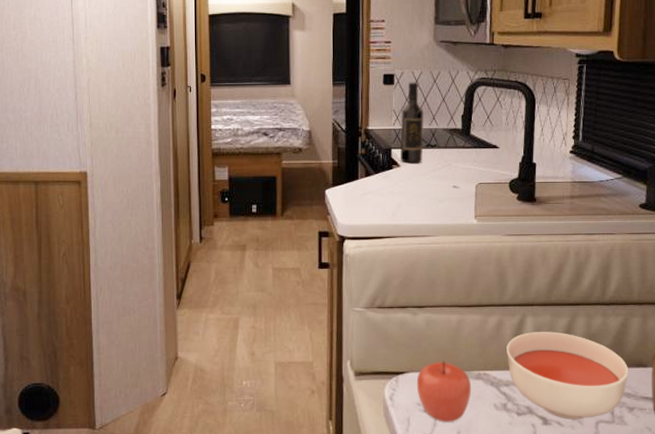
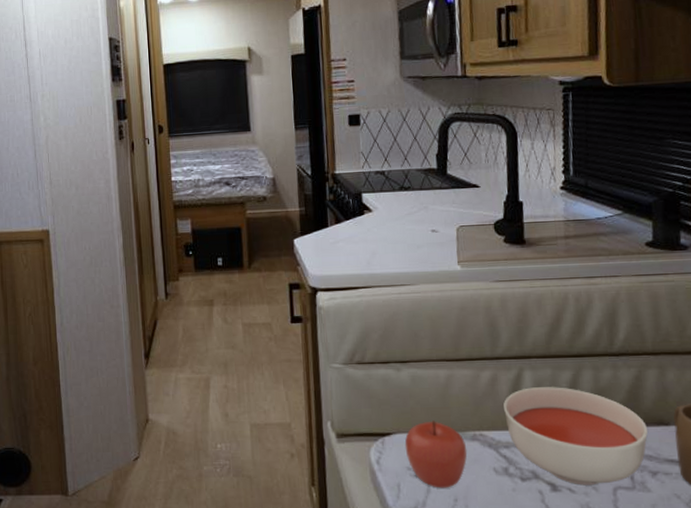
wine bottle: present [400,82,425,164] -> none [369,121,396,208]

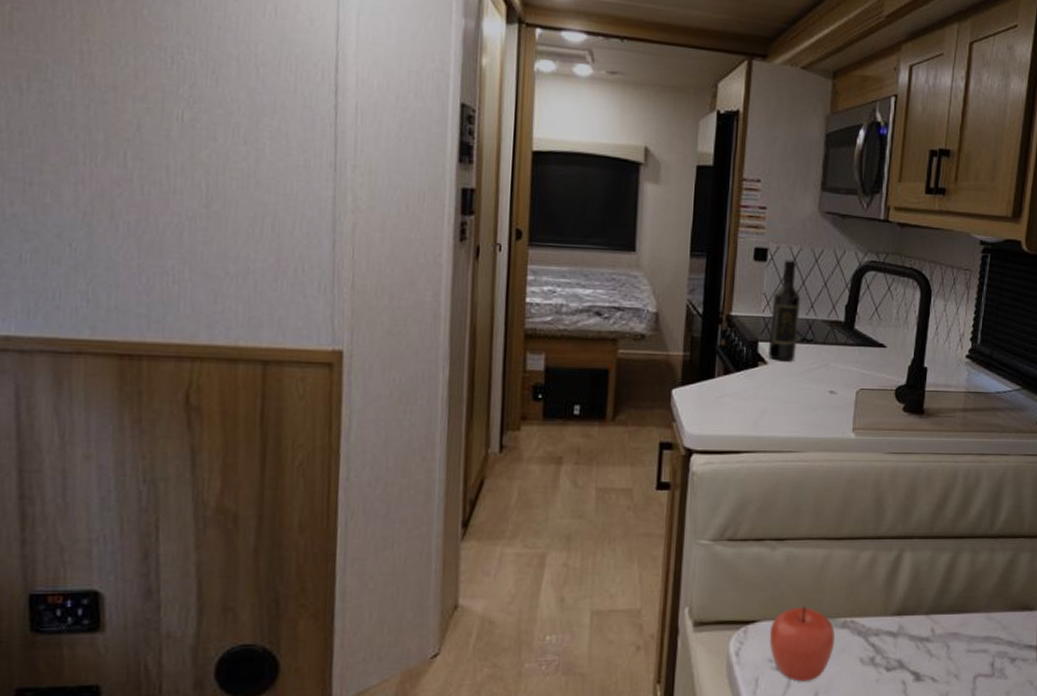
wine bottle: none [369,121,396,208] -> present [769,260,801,361]
bowl: present [503,387,649,486] -> none [879,570,1014,674]

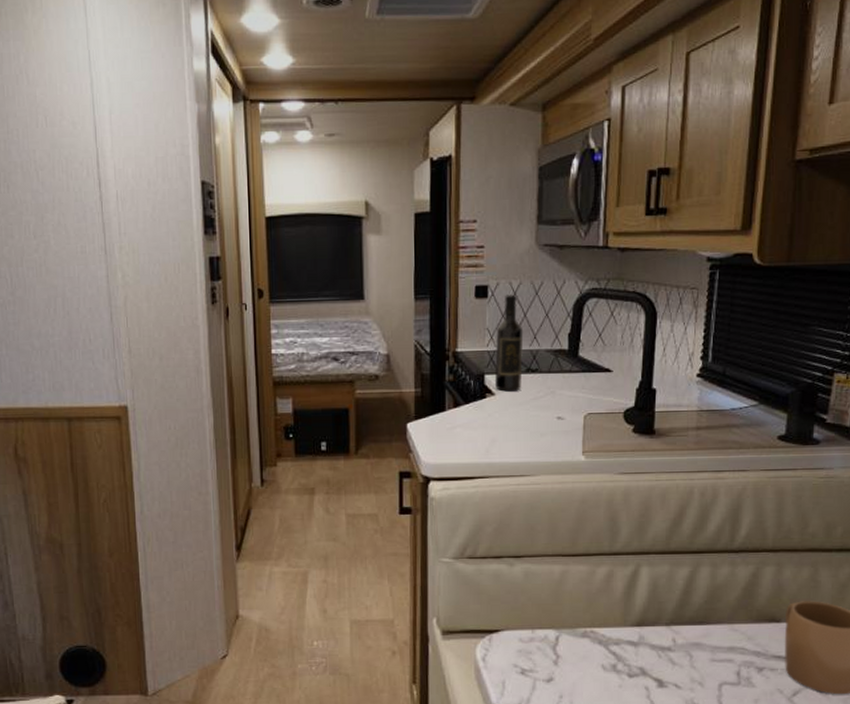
fruit: present [769,606,836,682] -> none [512,617,577,685]

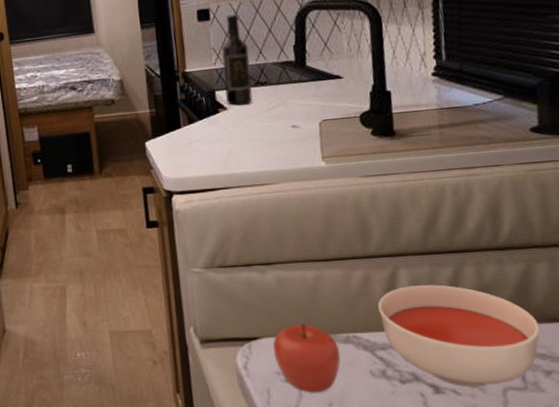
fruit: none [512,617,577,685] -> present [272,323,341,393]
bowl: none [618,583,760,682] -> present [378,284,541,387]

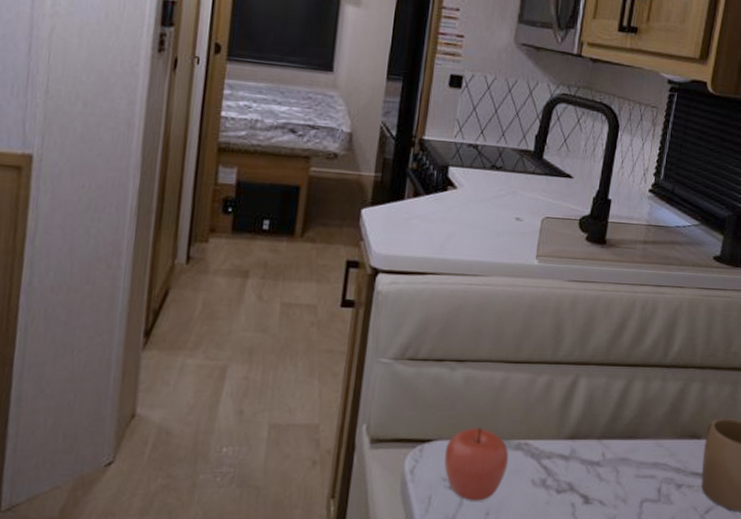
wine bottle: present [221,14,253,105] -> none [458,88,493,187]
bowl: present [378,284,541,387] -> none [553,395,682,498]

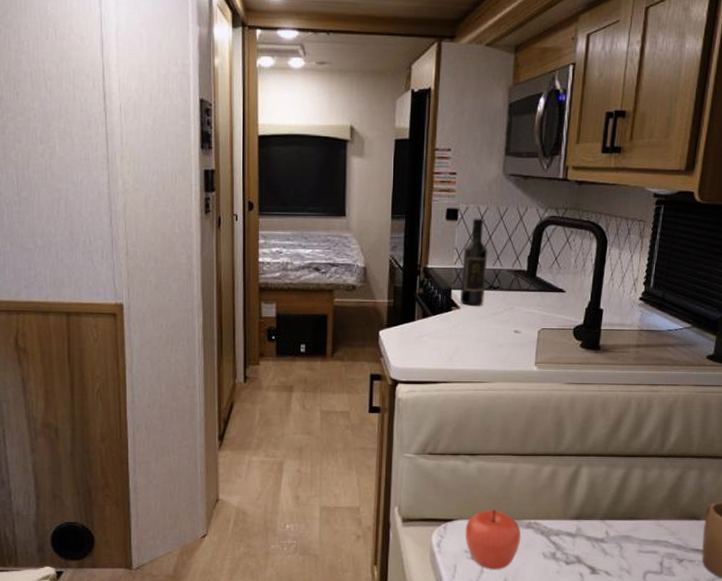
wine bottle: none [458,88,493,187] -> present [461,218,488,306]

